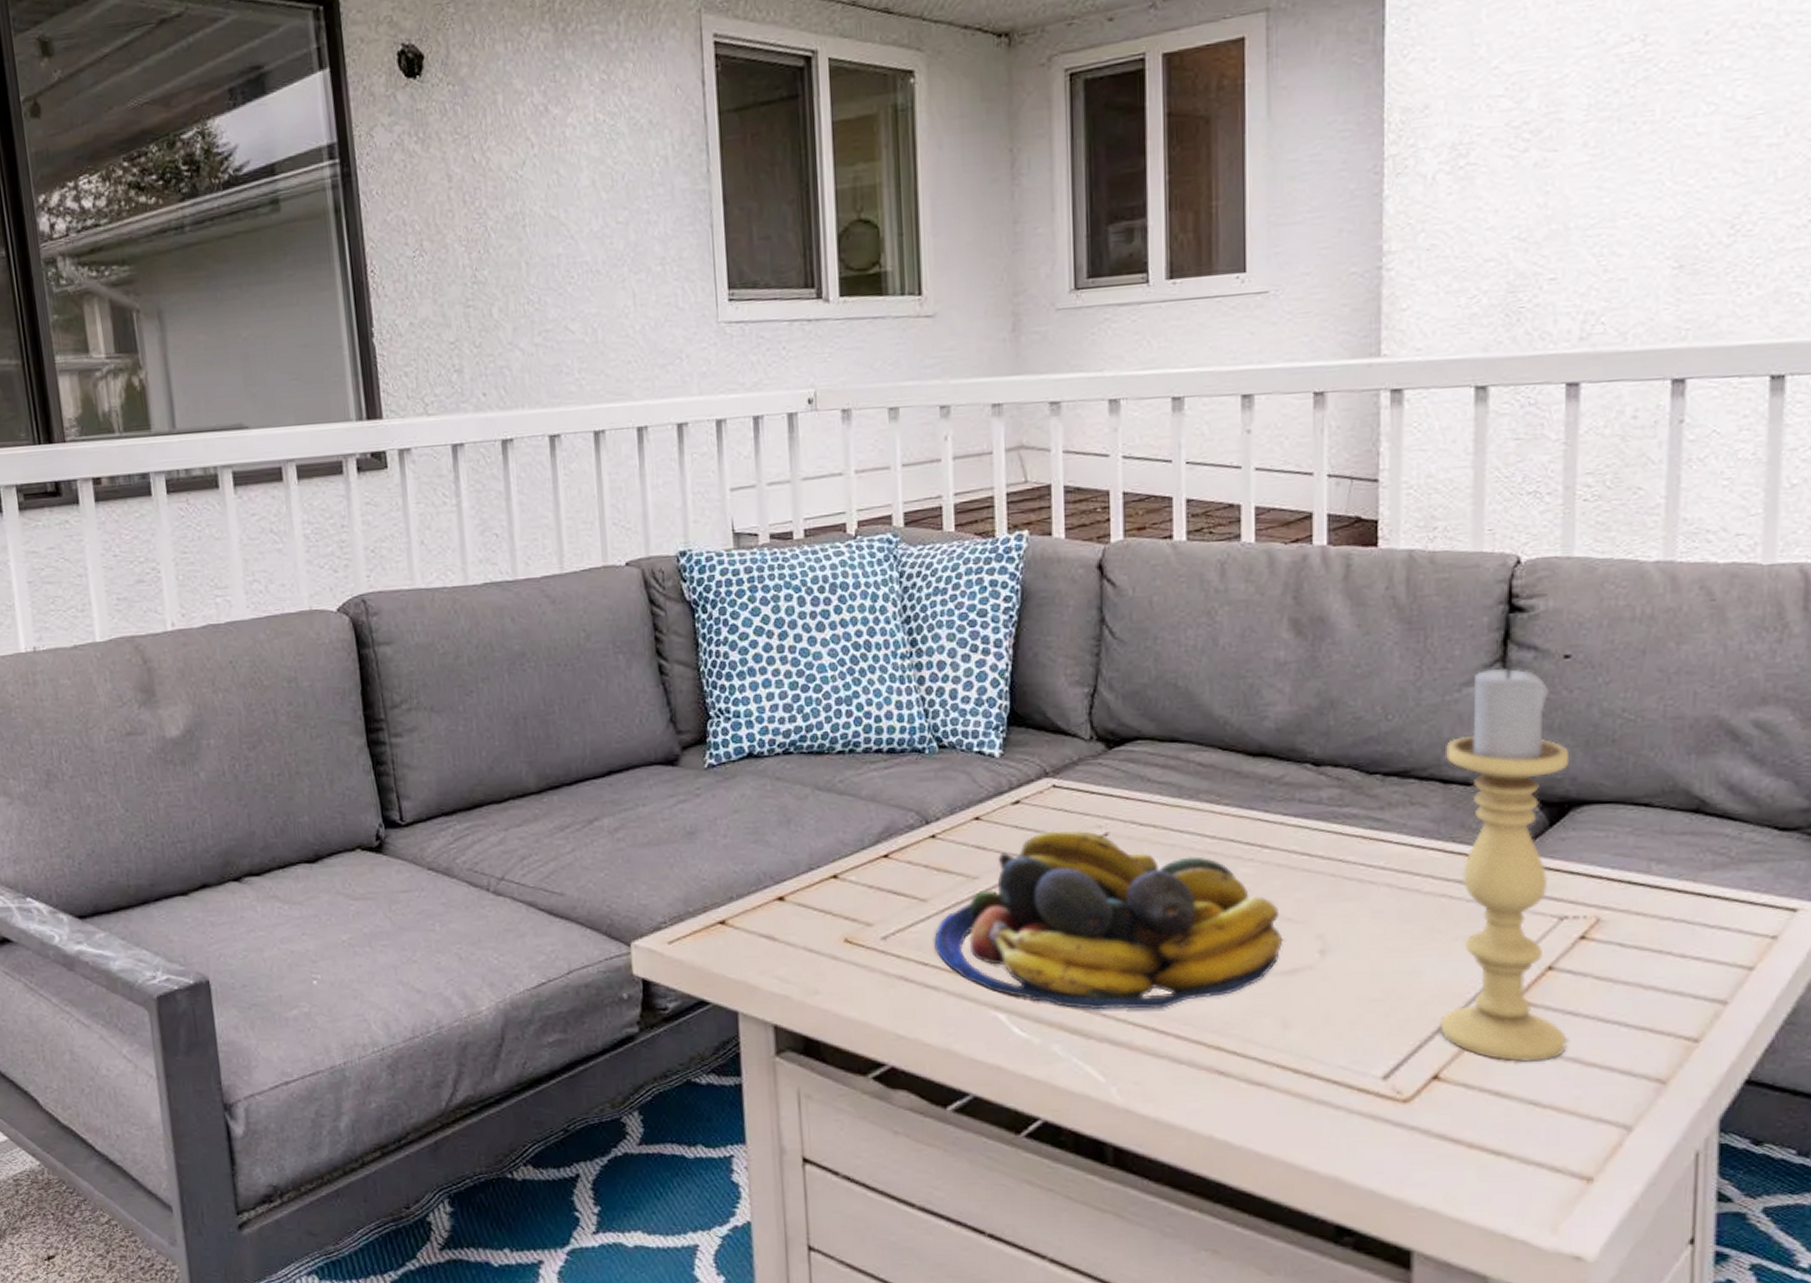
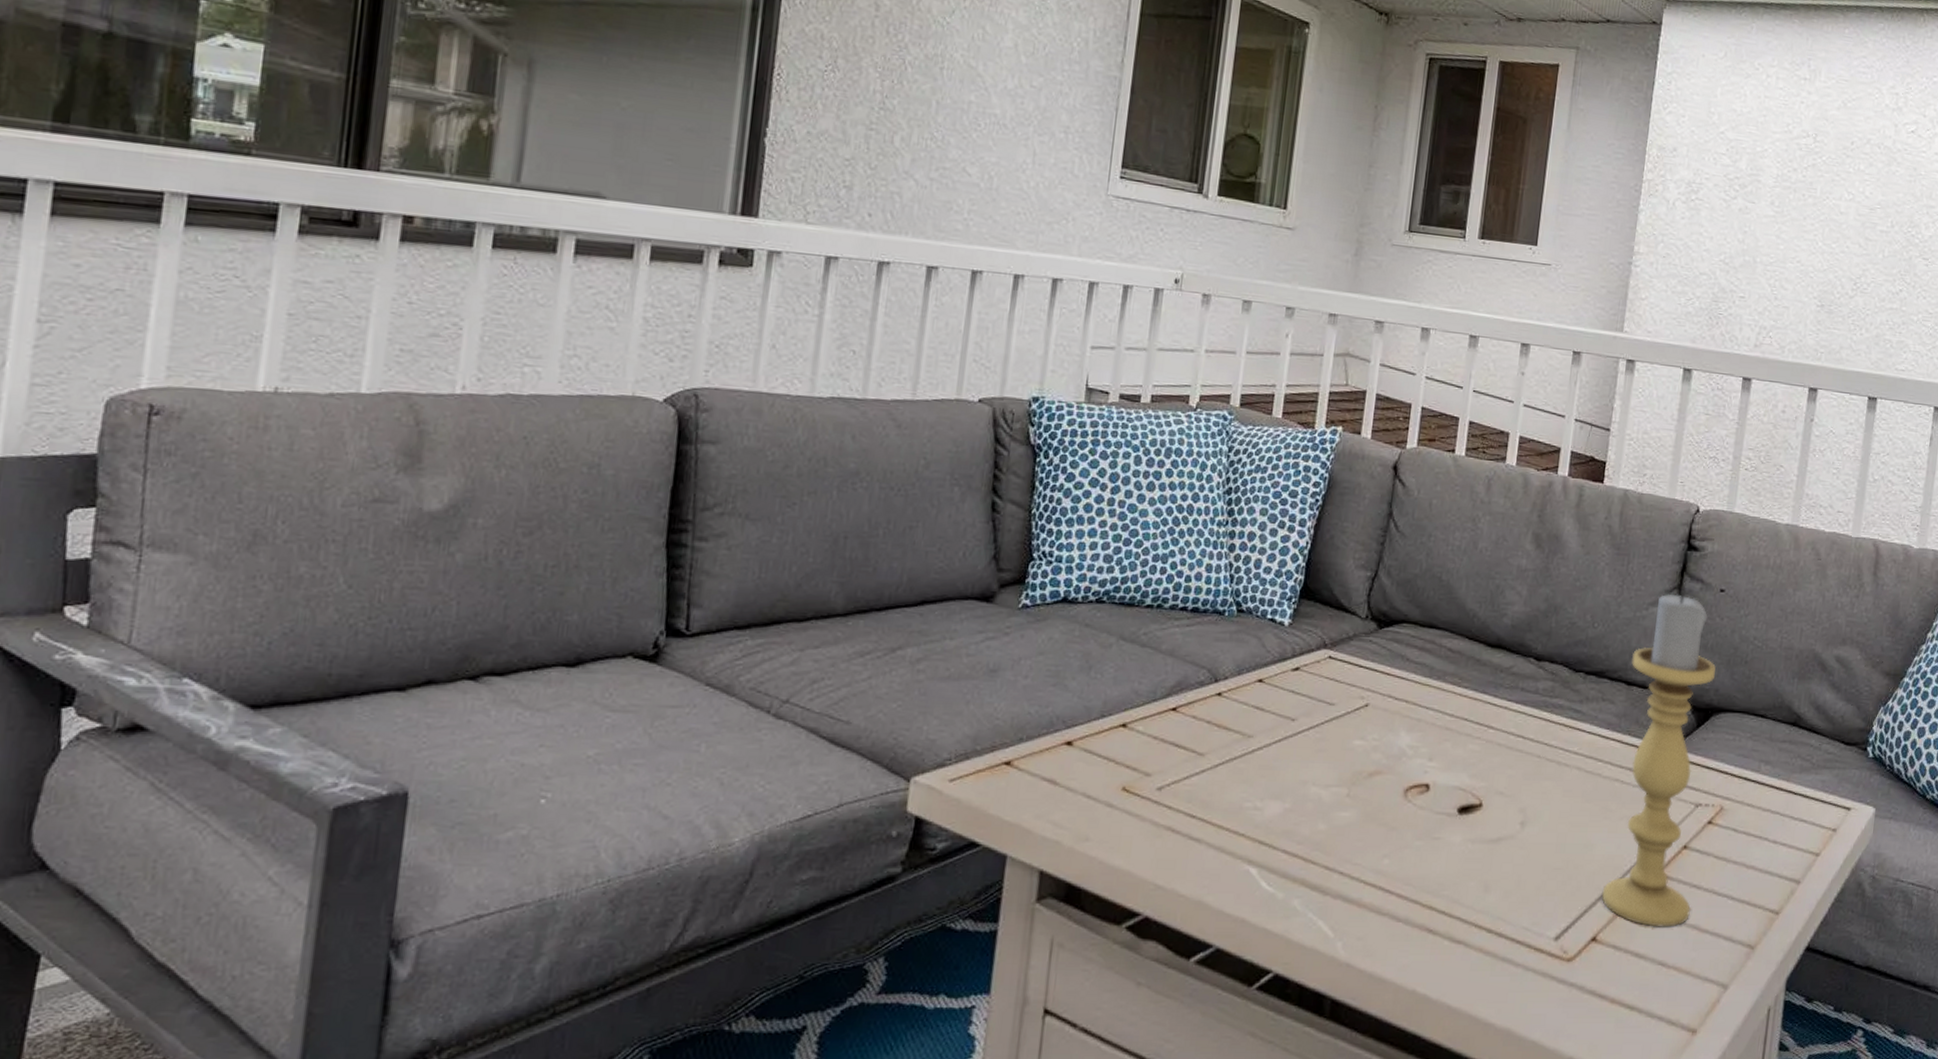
fruit bowl: present [934,829,1284,1010] -> none [1203,696,1495,869]

